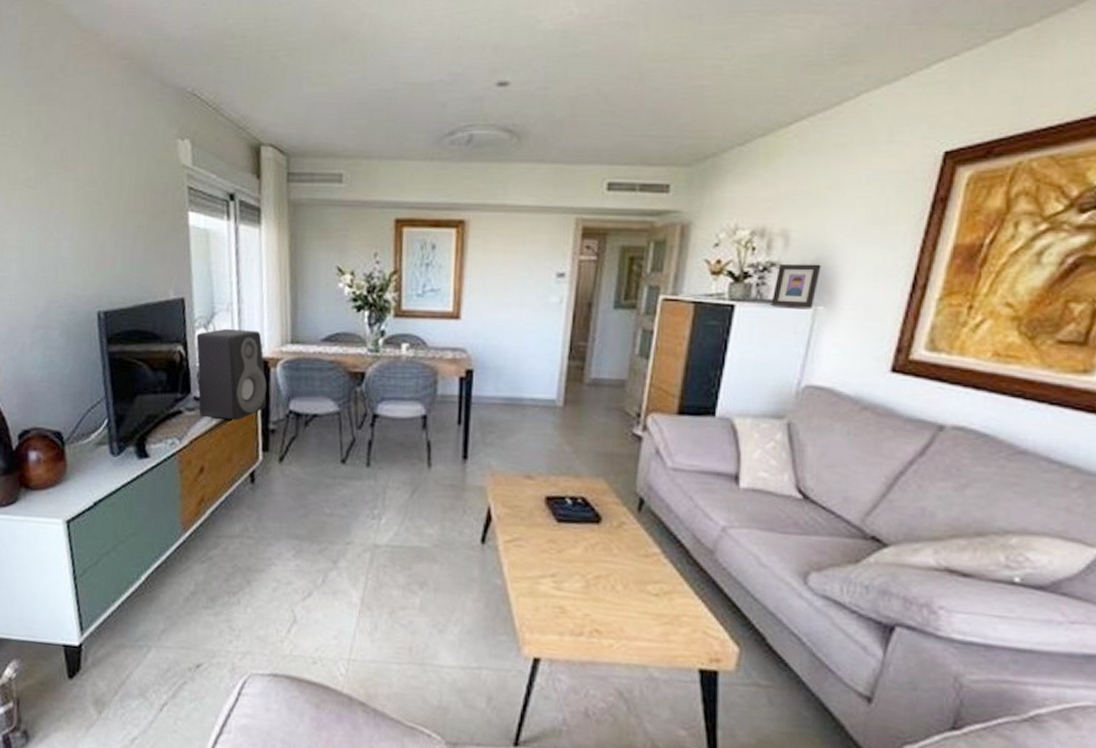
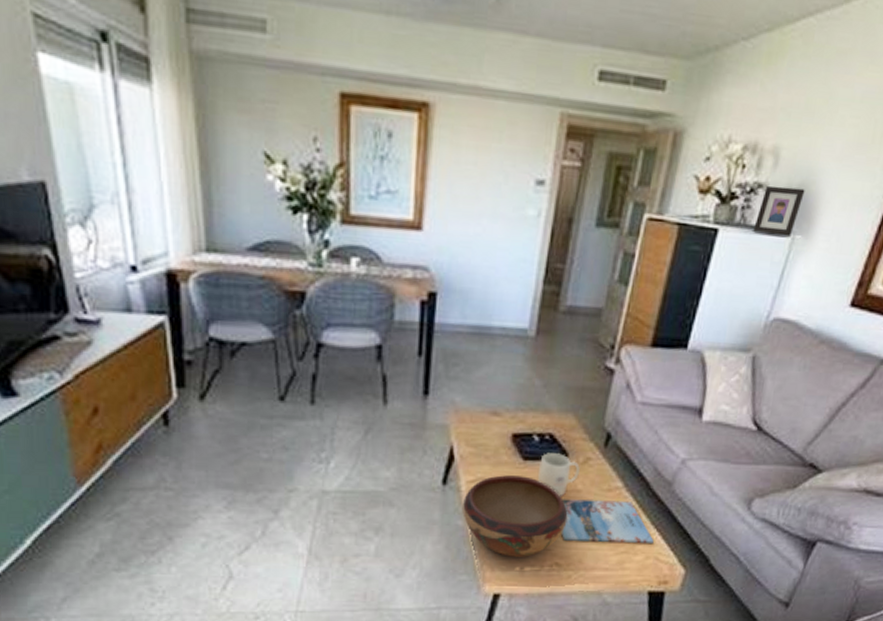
speaker: present [196,328,267,421] -> none [70,227,178,350]
decorative bowl: none [501,536,605,621] -> present [463,475,568,557]
mug: none [572,516,614,560] -> present [537,453,580,496]
magazine: none [598,563,700,615] -> present [561,499,654,543]

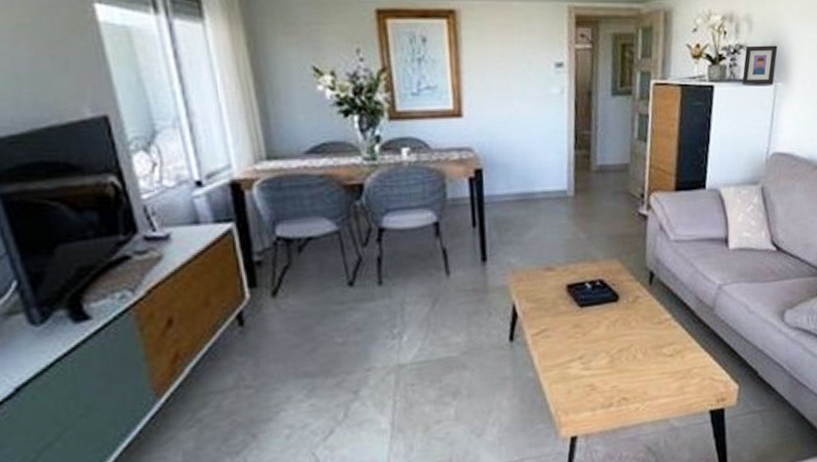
decorative bowl: present [463,475,568,557] -> none [531,321,628,400]
mug: present [537,453,580,496] -> none [594,296,631,335]
magazine: present [561,499,654,543] -> none [620,330,707,376]

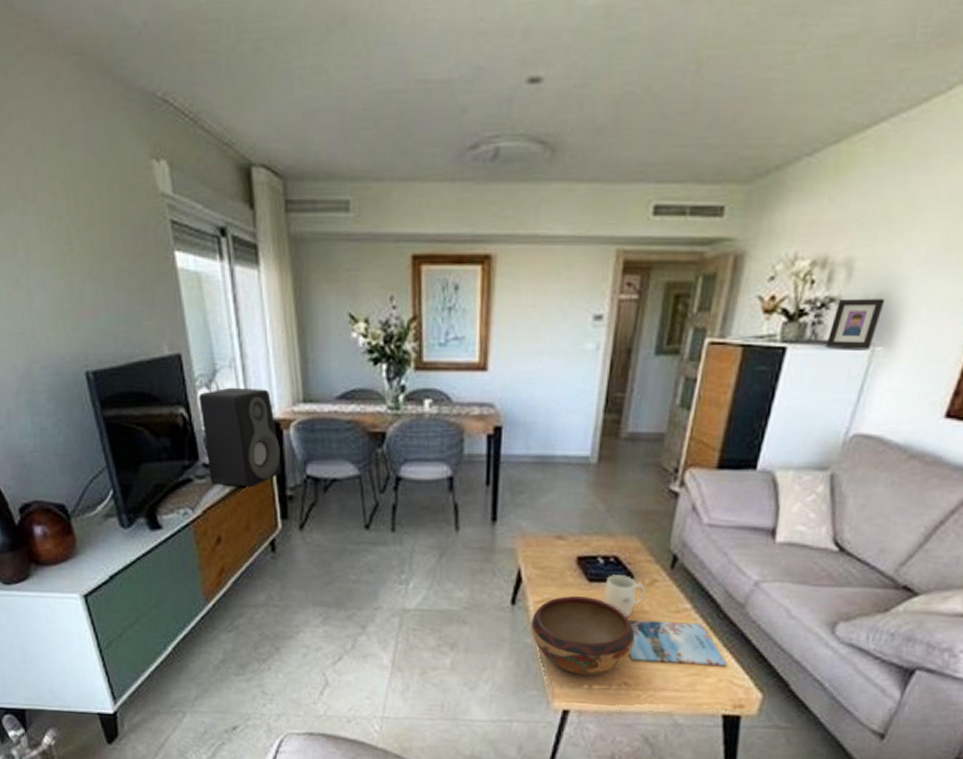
speaker: none [134,148,246,259] -> present [199,387,282,488]
decorative bowl: none [531,321,628,400] -> present [531,596,635,676]
mug: none [594,296,631,335] -> present [603,575,646,617]
magazine: none [620,330,707,376] -> present [629,620,727,666]

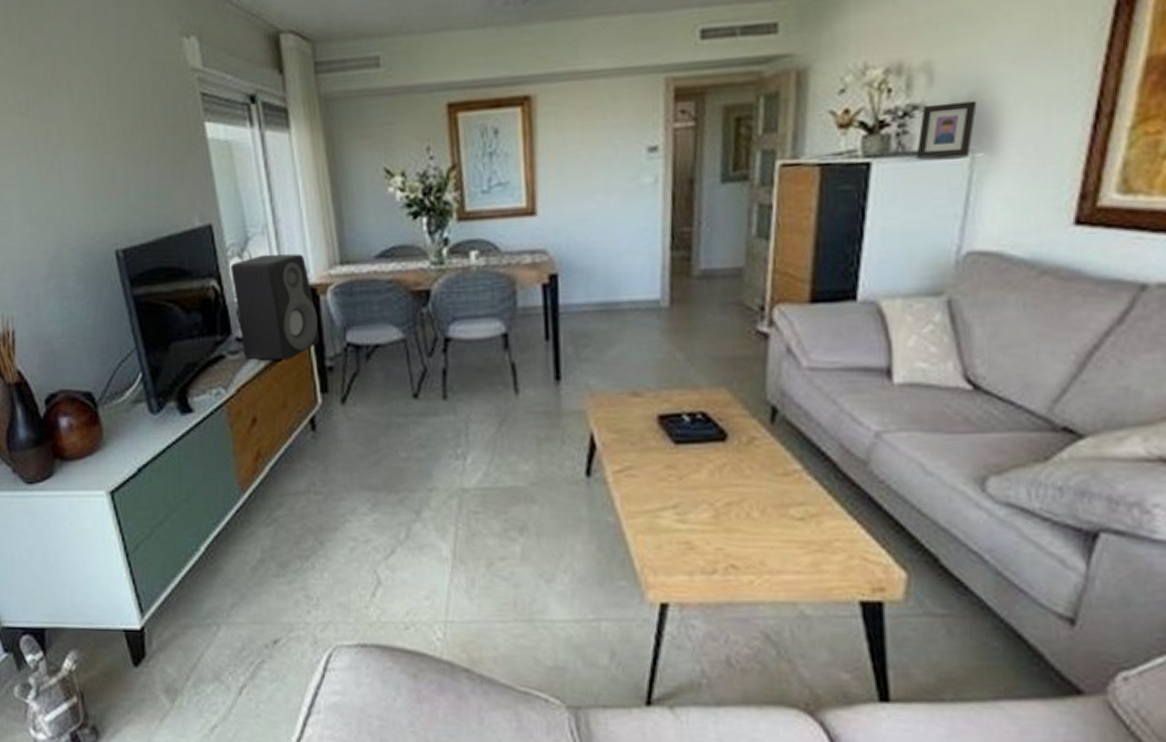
decorative bowl: present [531,596,635,676] -> none [612,462,738,558]
mug: present [603,575,646,617] -> none [693,434,744,484]
magazine: present [629,620,727,666] -> none [728,487,856,539]

